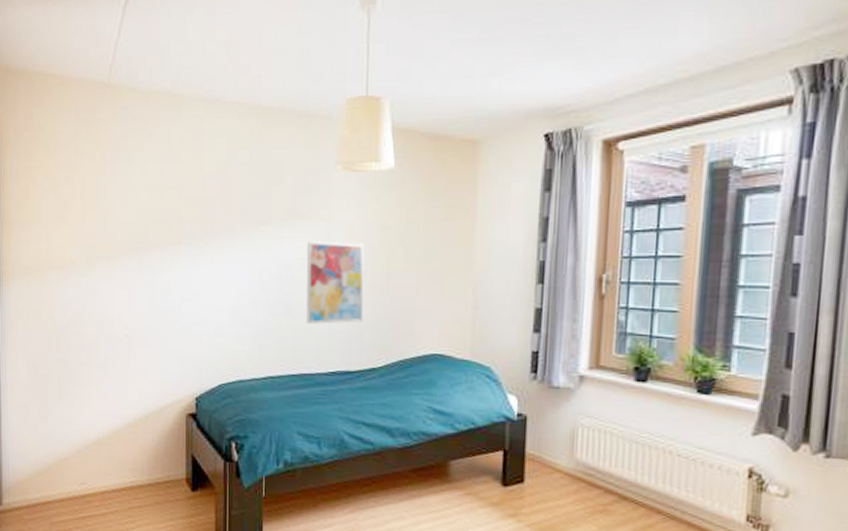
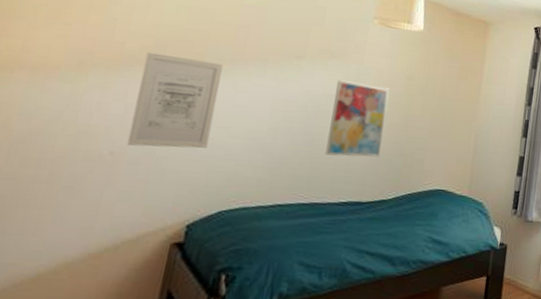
wall art: none [134,239,199,328] -> present [126,52,223,149]

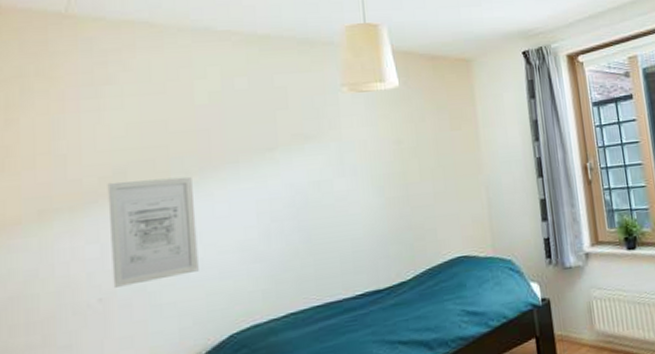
wall art: present [325,80,389,157] -> none [319,159,387,248]

